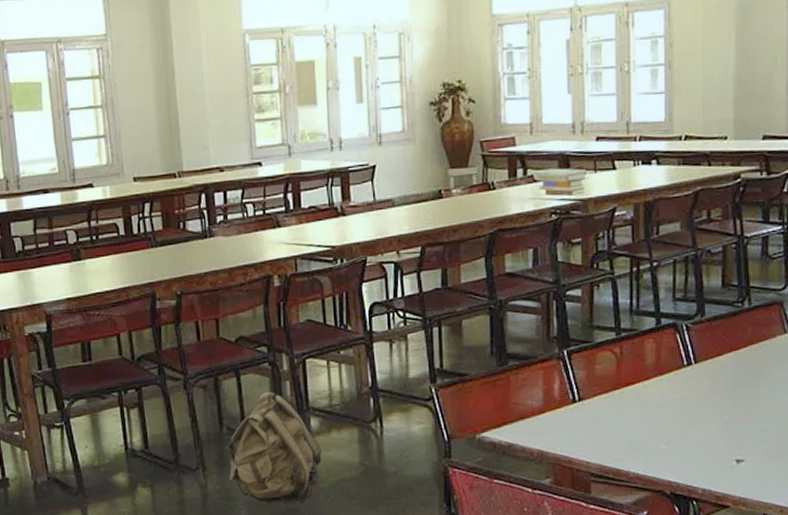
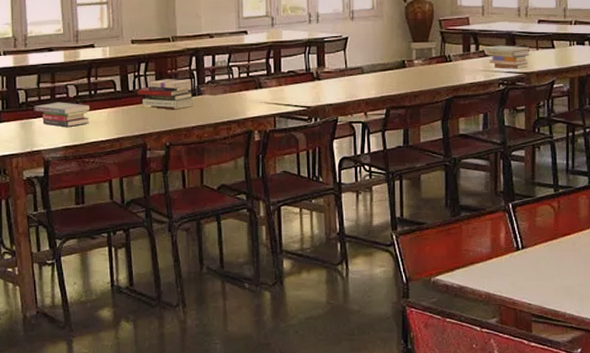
books: none [31,249,93,278] -> present [34,102,90,128]
books: none [142,219,206,255] -> present [137,79,194,110]
backpack: present [225,392,322,504] -> none [204,236,292,339]

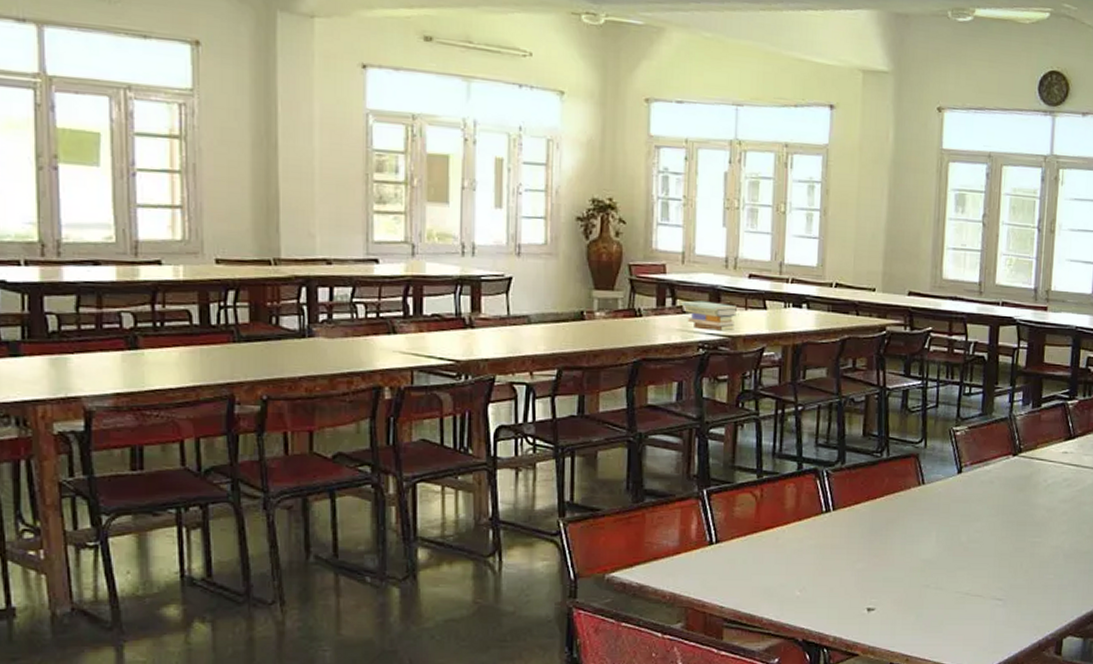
books: present [34,102,90,128] -> none [70,333,153,369]
books: present [137,79,194,110] -> none [222,313,303,354]

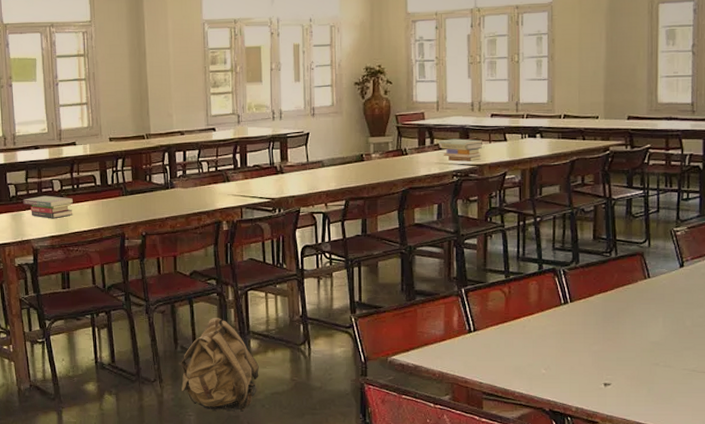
books: none [70,333,153,369] -> present [23,195,73,219]
backpack: none [311,517,428,645] -> present [179,318,259,412]

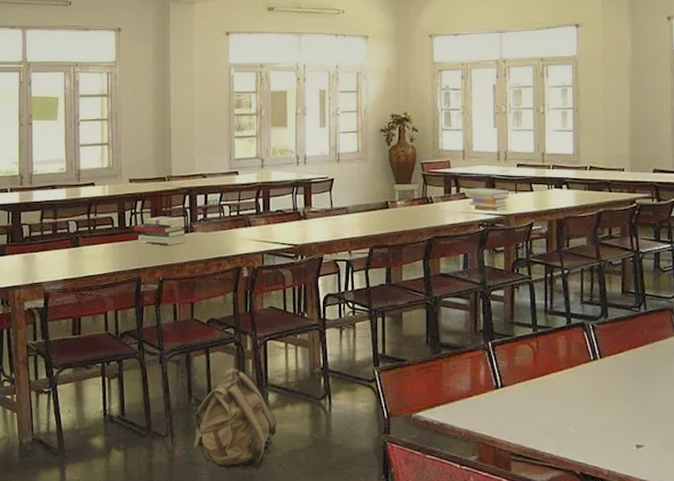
books: present [23,195,73,219] -> none [36,237,88,262]
books: none [115,173,167,202] -> present [133,216,187,246]

